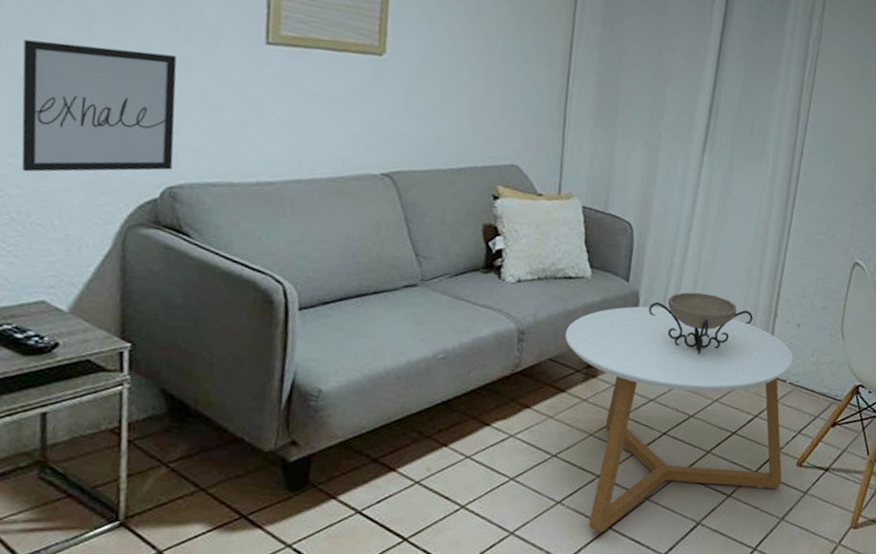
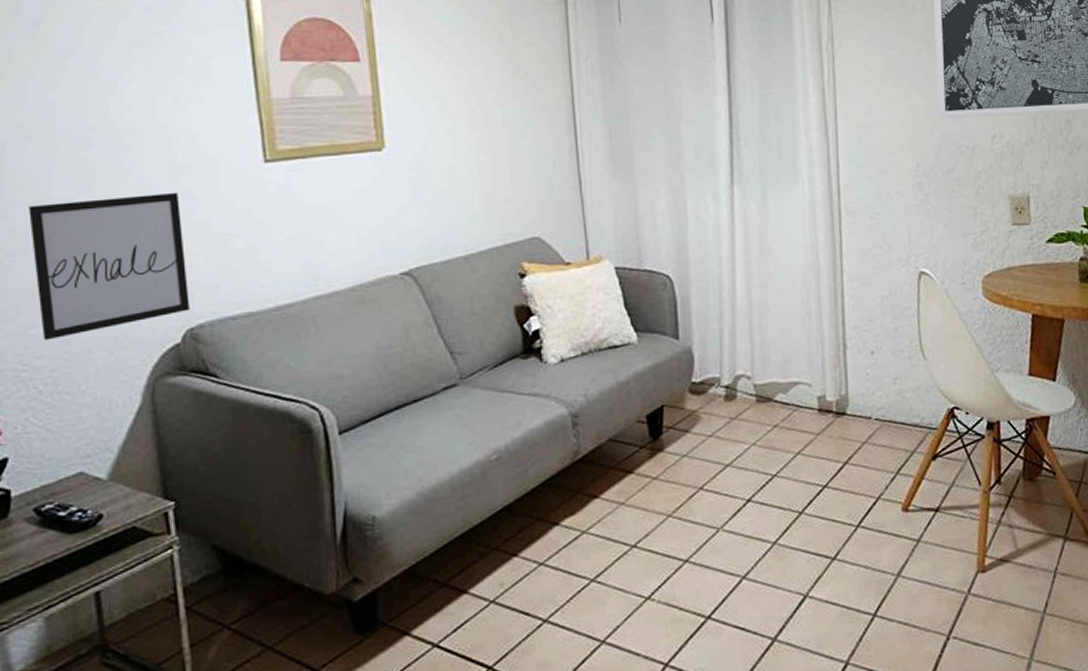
coffee table: present [564,306,793,533] -> none [621,358,889,625]
decorative bowl: present [648,292,753,354] -> none [705,336,821,405]

